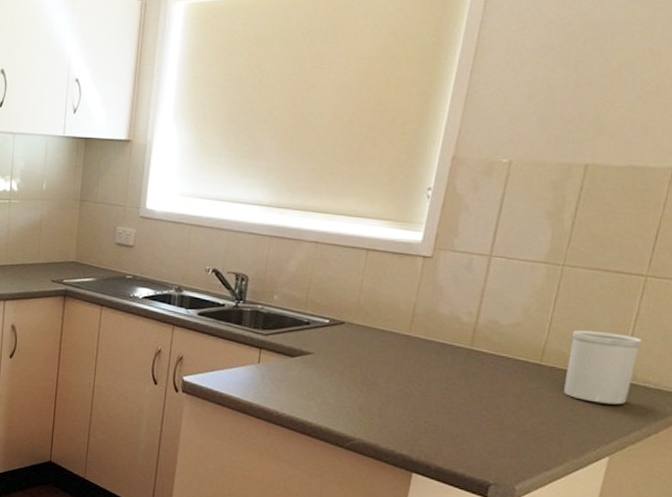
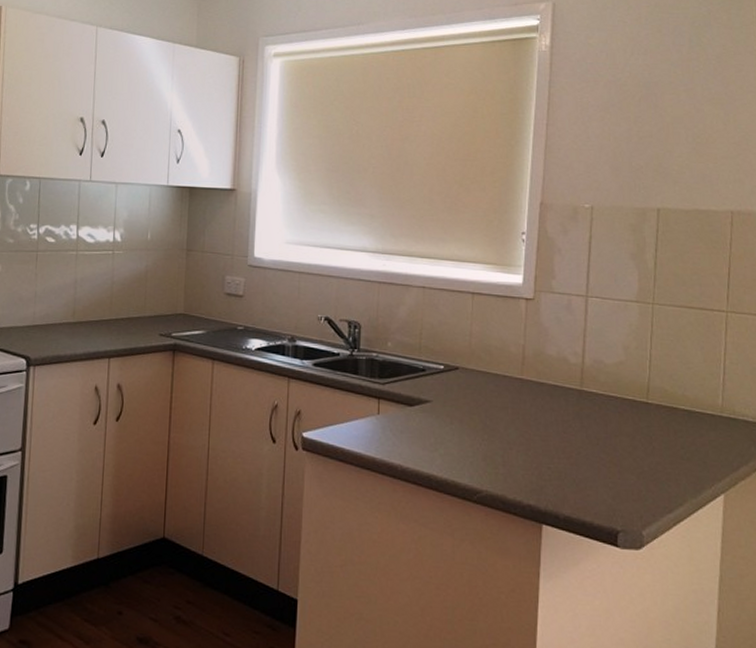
utensil holder: present [564,330,642,405] -> none [671,367,734,440]

